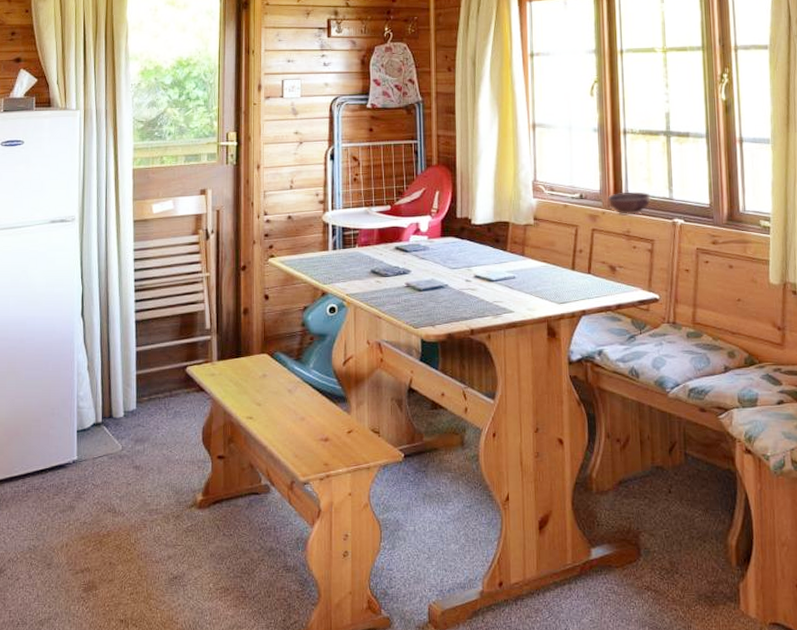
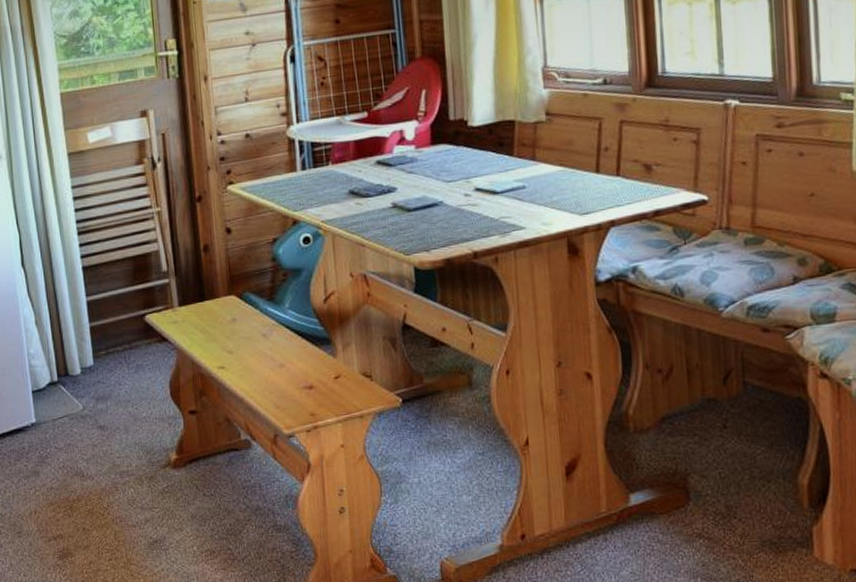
bowl: present [607,191,652,214] -> none [638,70,696,100]

